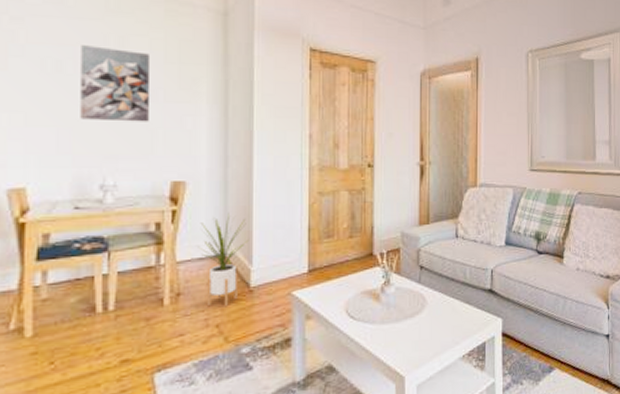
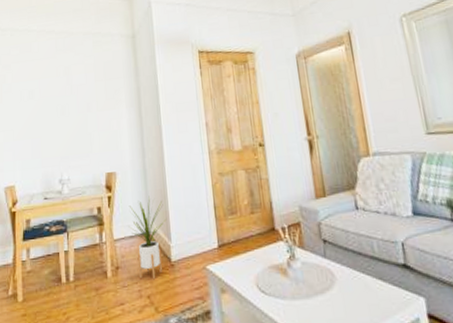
wall art: present [80,45,149,122] -> none [43,76,88,131]

